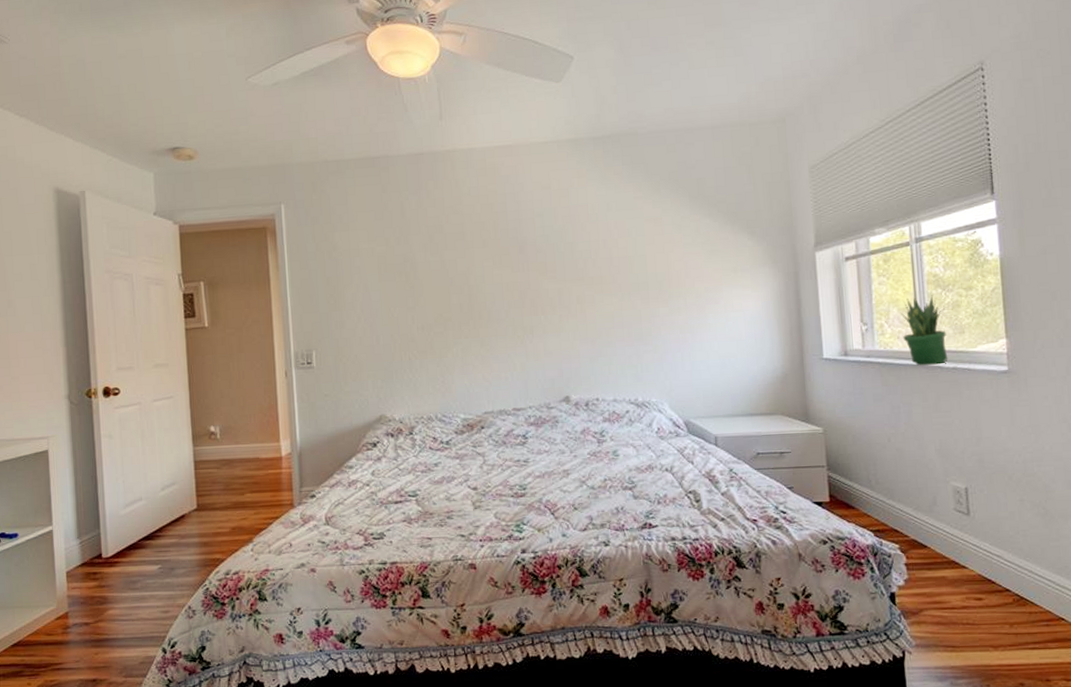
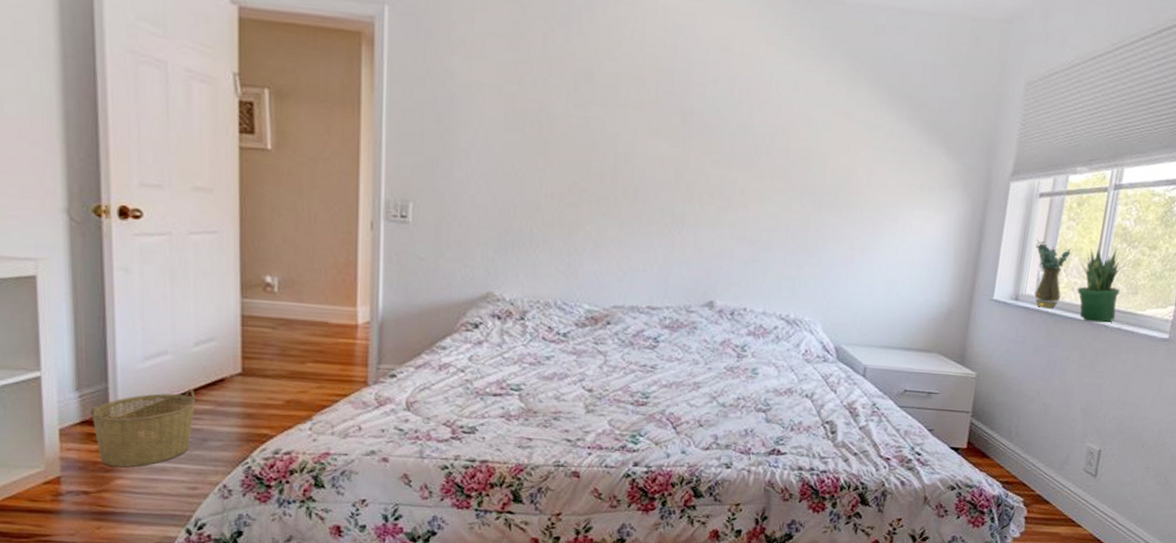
basket: none [88,527,164,600] -> present [90,389,196,468]
vase: none [852,298,889,360] -> present [1034,239,1071,310]

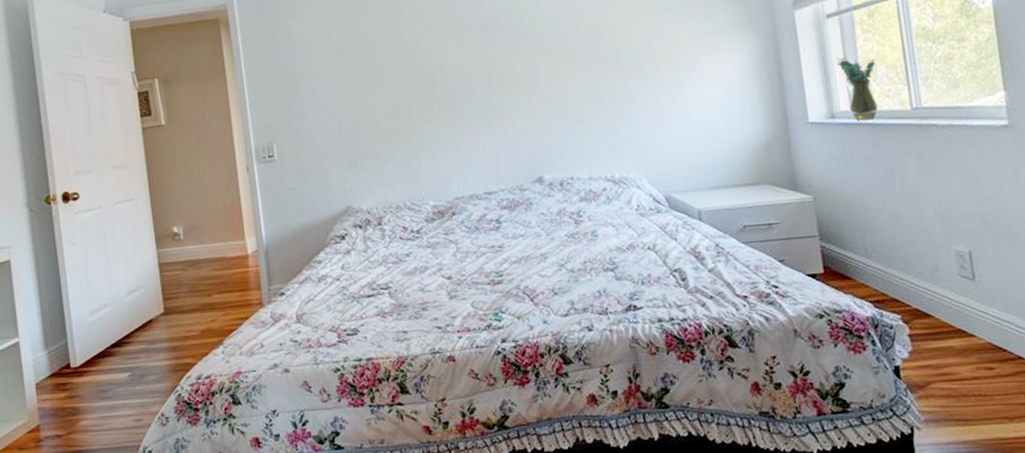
basket: present [90,389,196,468] -> none [56,333,133,410]
planter: present [1077,248,1123,323] -> none [888,49,943,125]

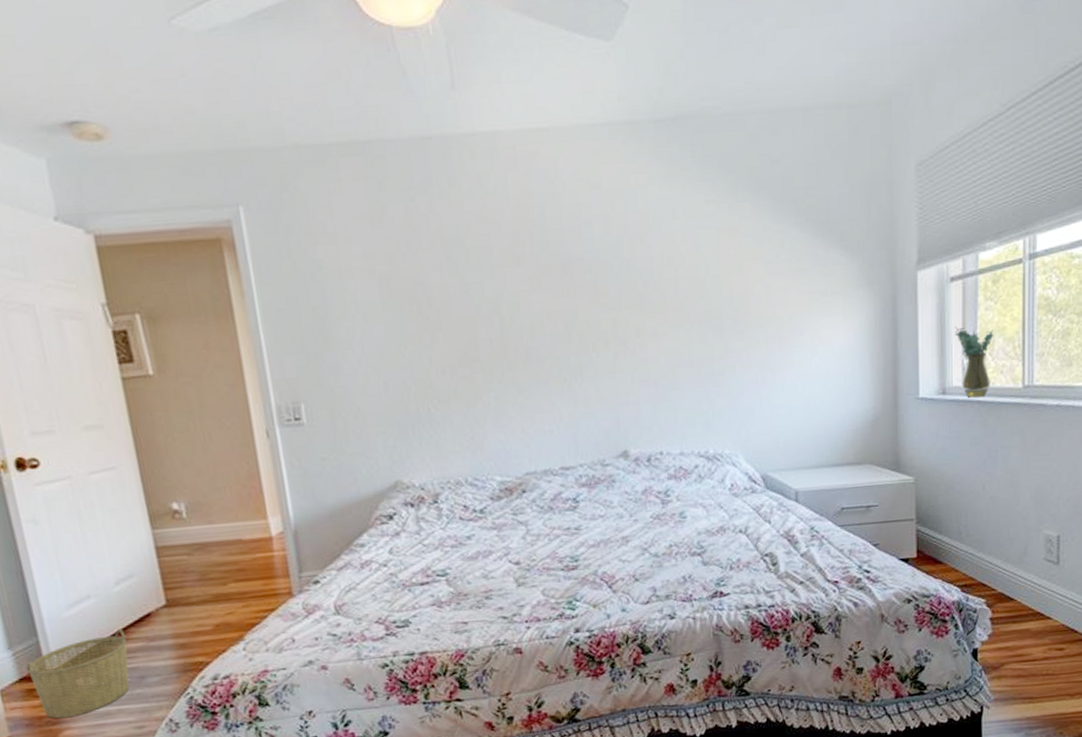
basket: none [56,333,133,410] -> present [26,629,130,719]

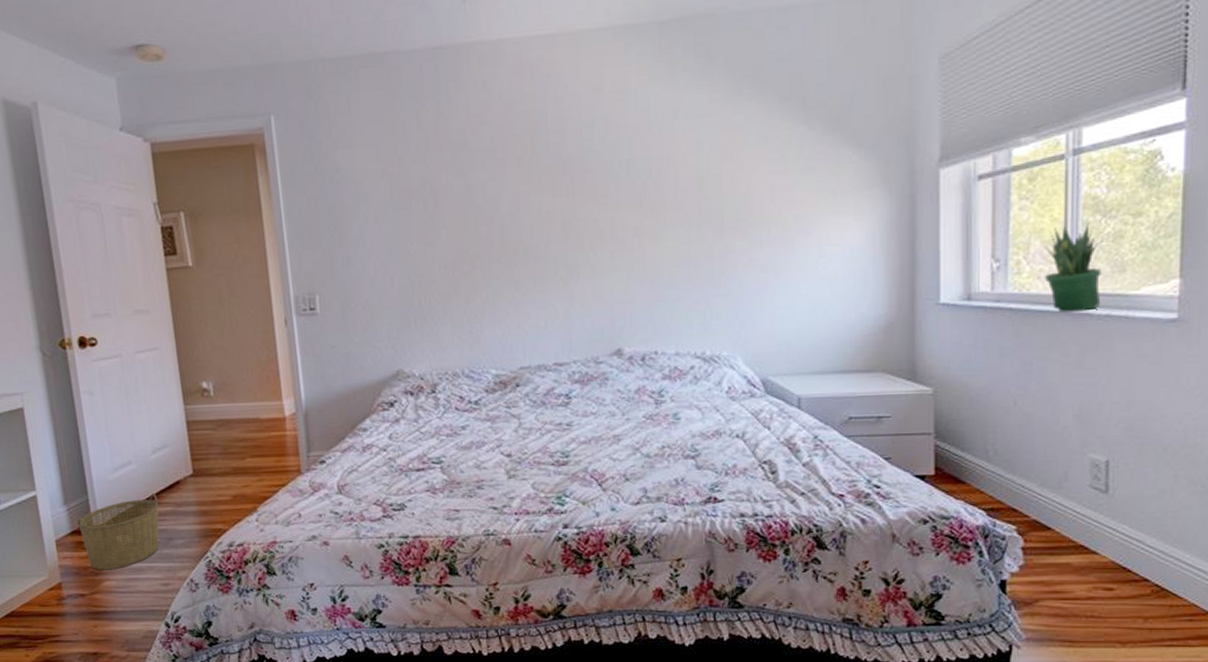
vase: present [955,326,994,399] -> none [983,227,1030,306]
planter: none [1006,321,1053,404] -> present [1044,223,1102,313]

